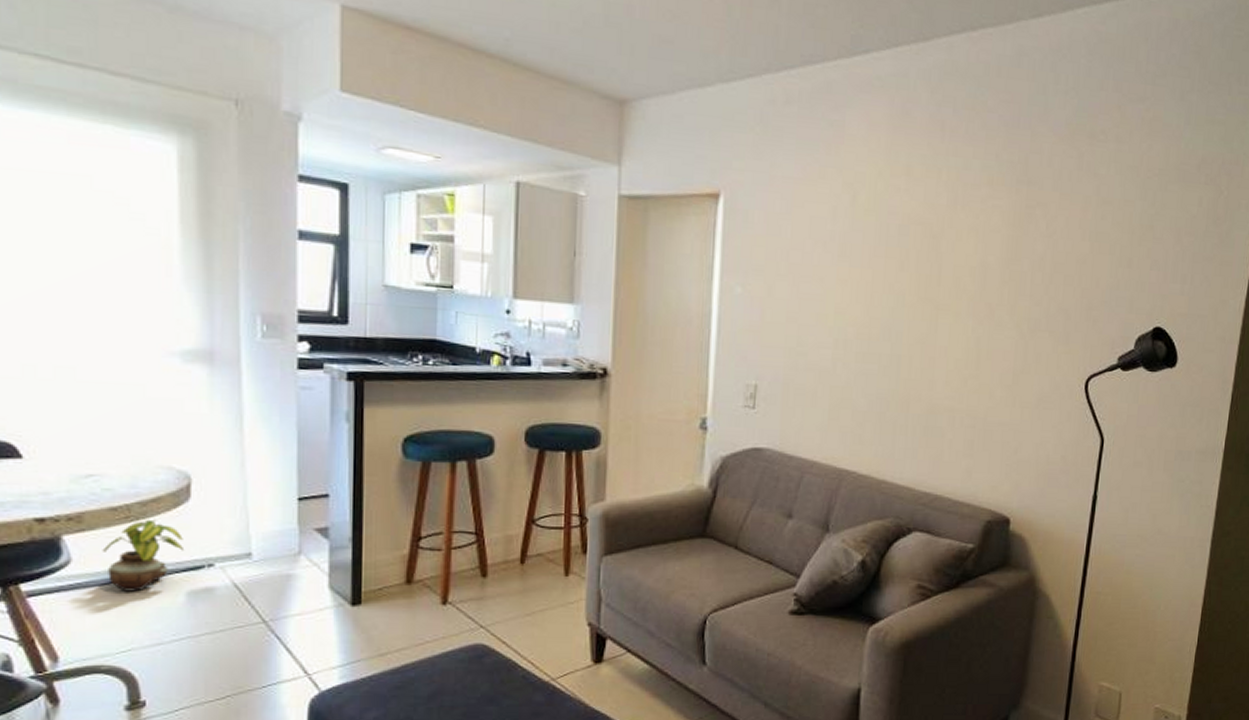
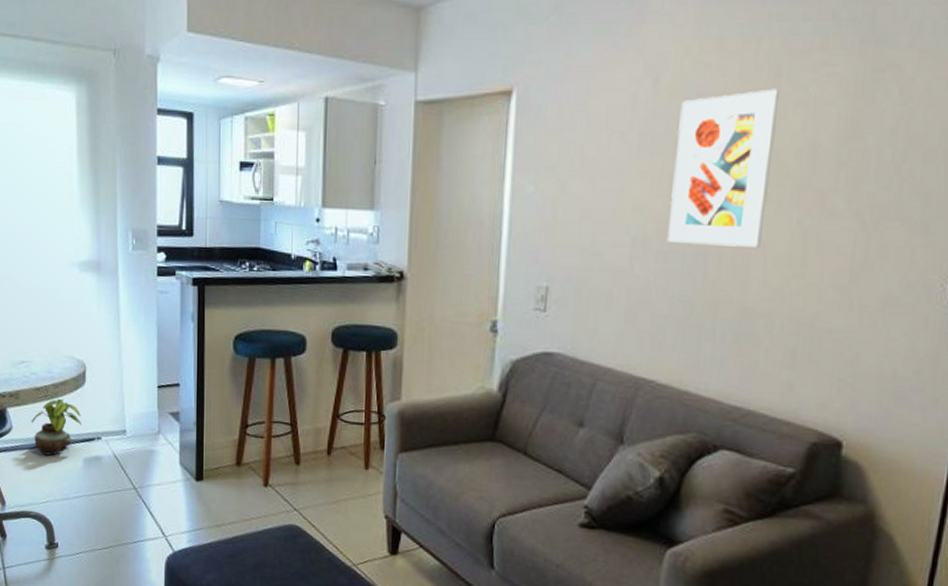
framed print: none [865,214,957,352] -> present [666,88,780,247]

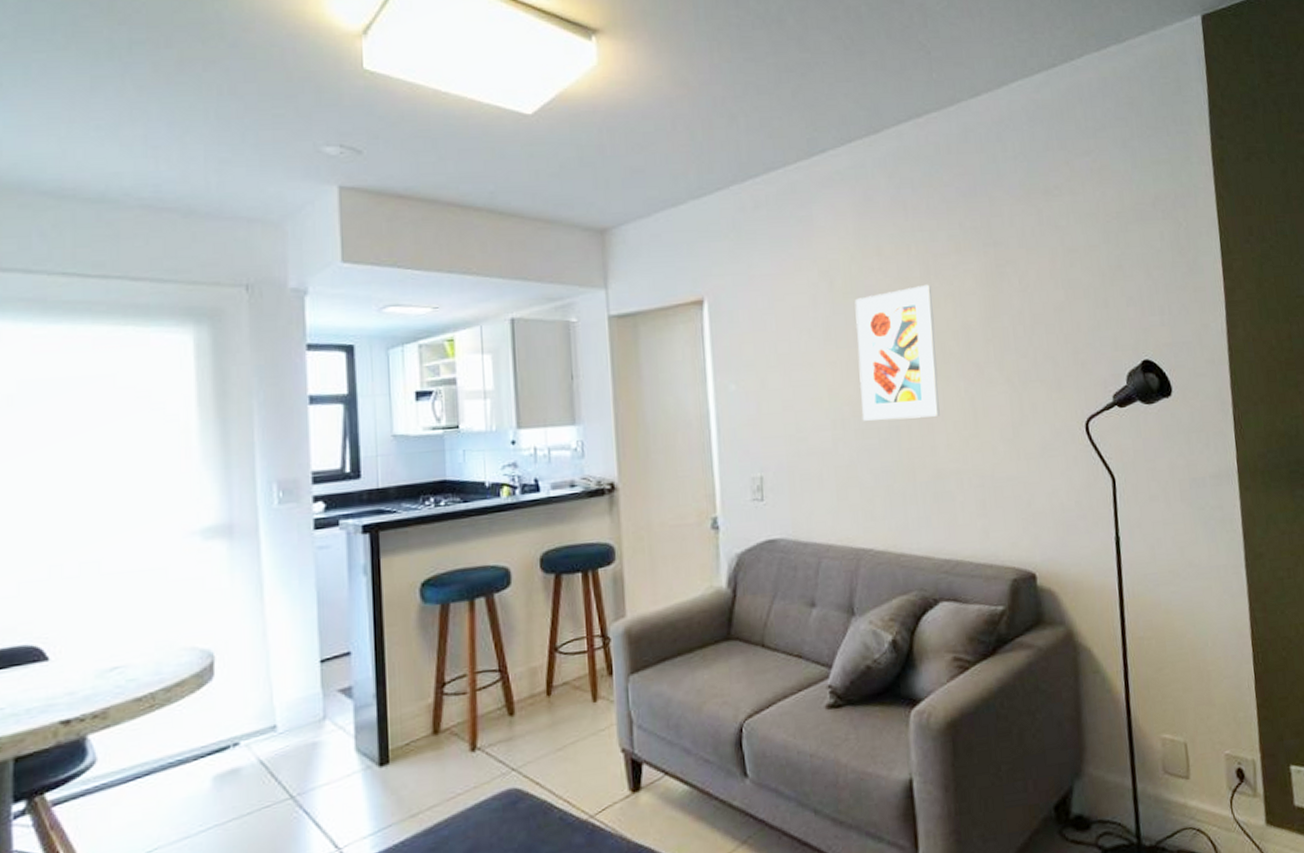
potted plant: present [31,397,81,456] -> none [128,704,208,786]

